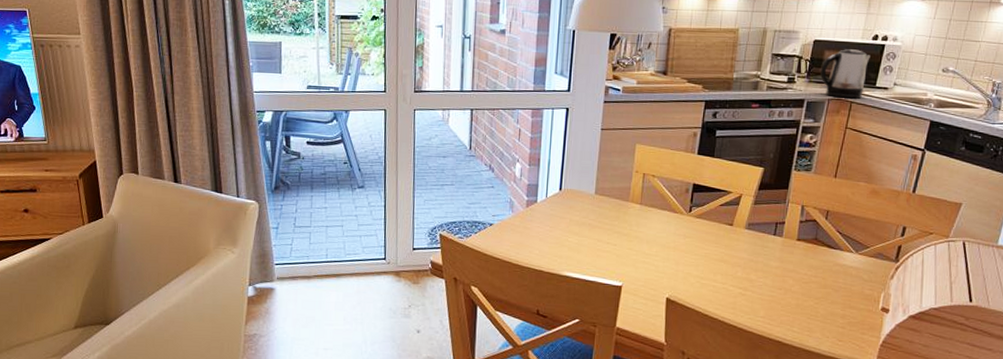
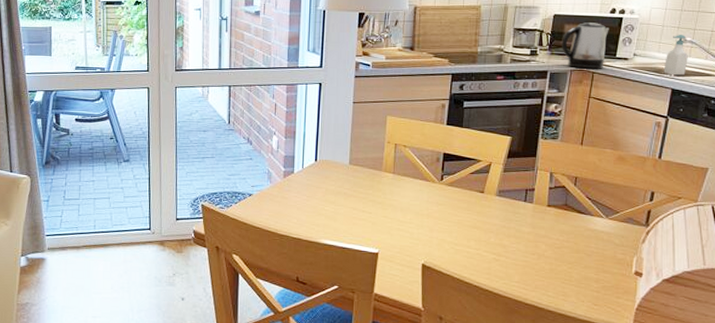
soap bottle: none [923,64,949,107] -> present [663,35,688,76]

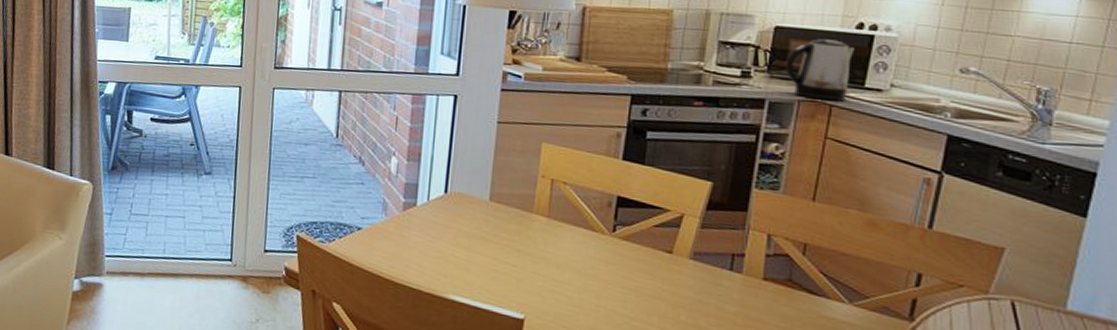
soap bottle: present [663,35,688,76] -> none [935,62,972,118]

